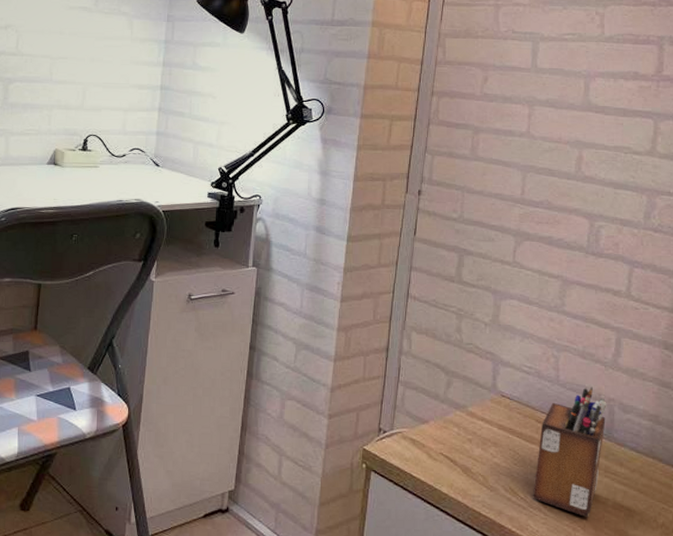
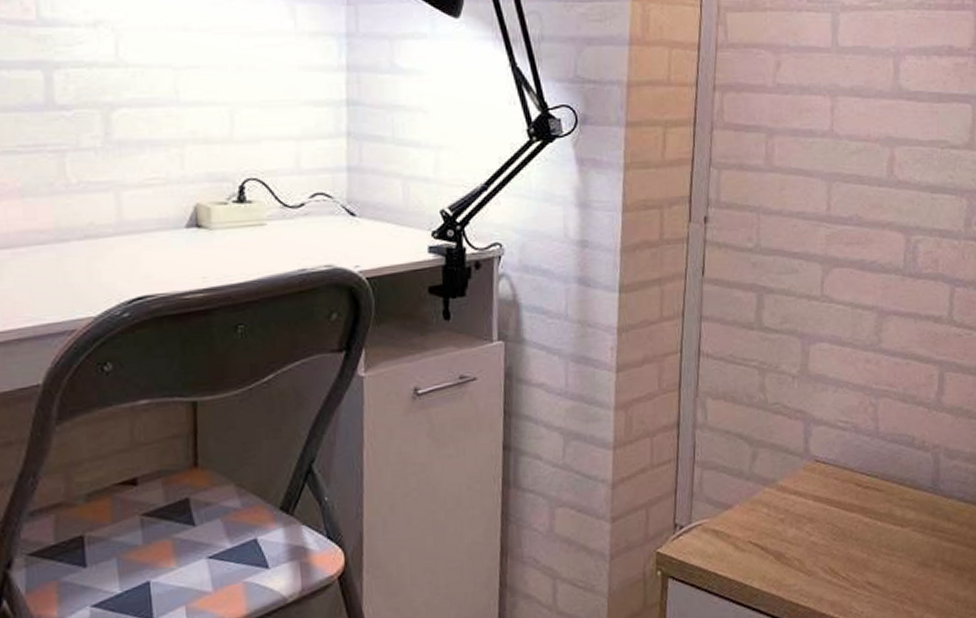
desk organizer: present [533,387,607,517] -> none [855,435,932,586]

